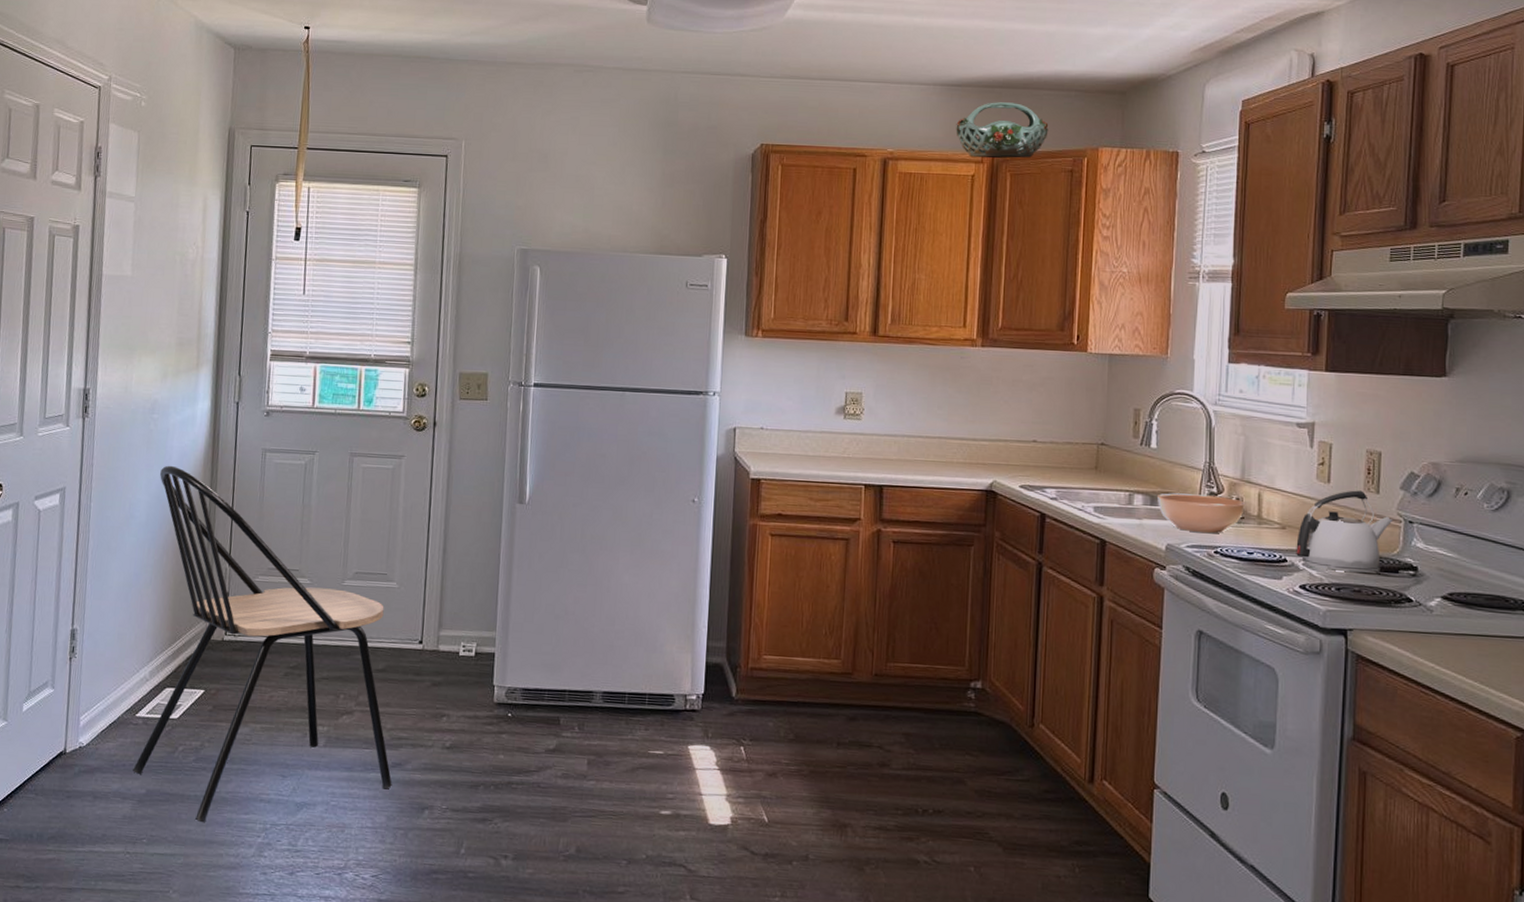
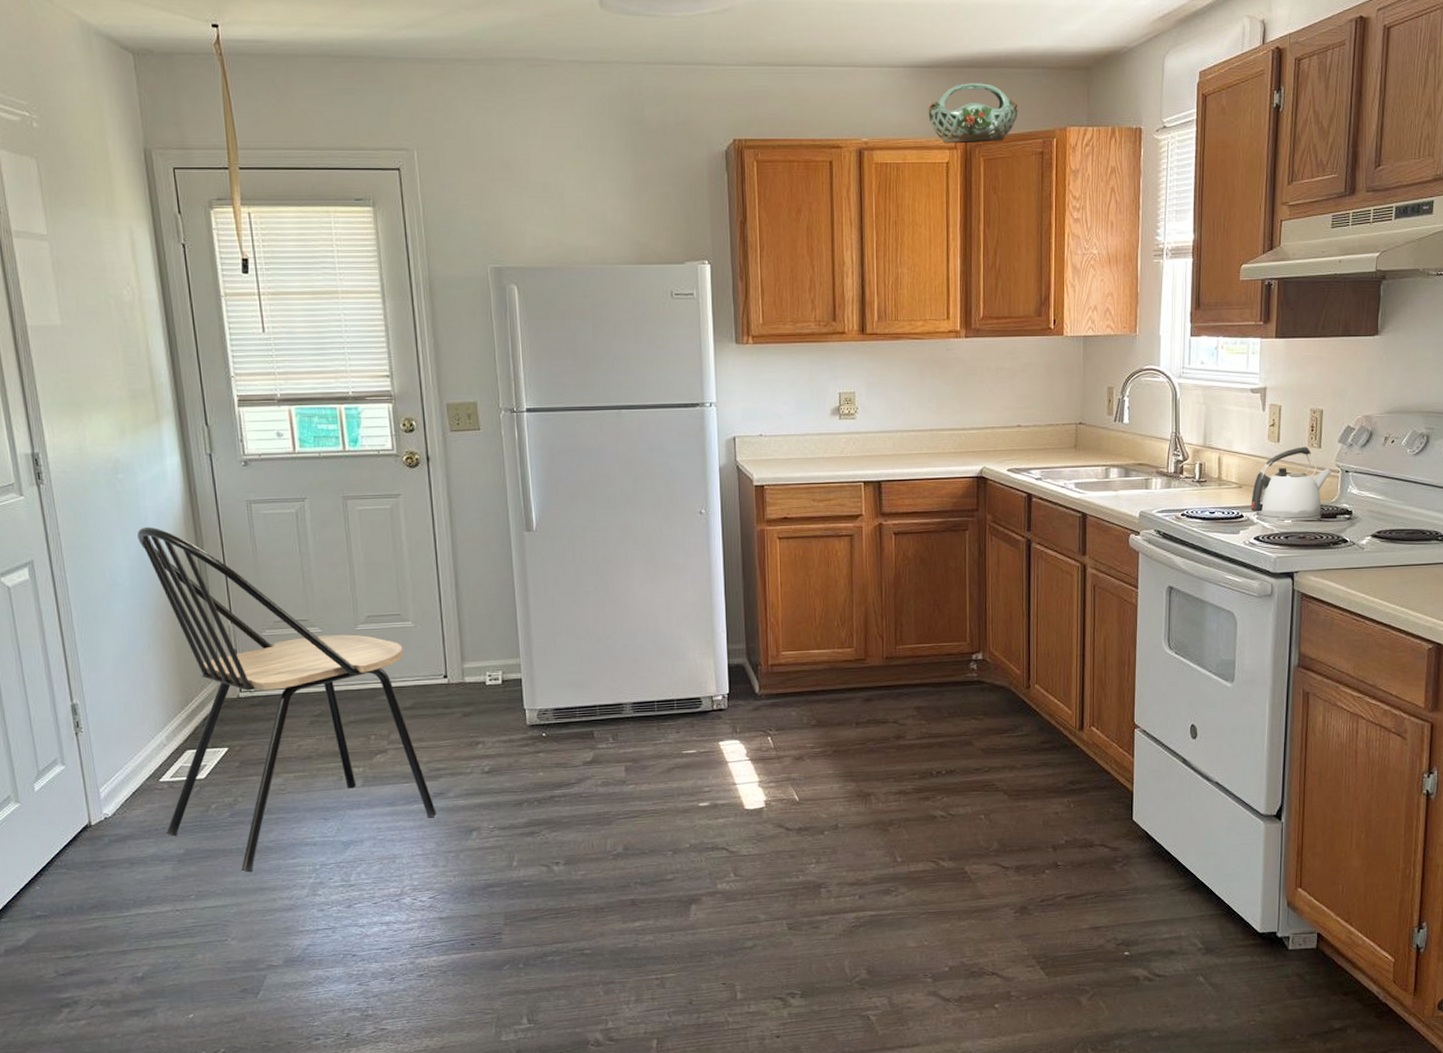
bowl: present [1156,493,1246,534] -> none [1130,463,1208,499]

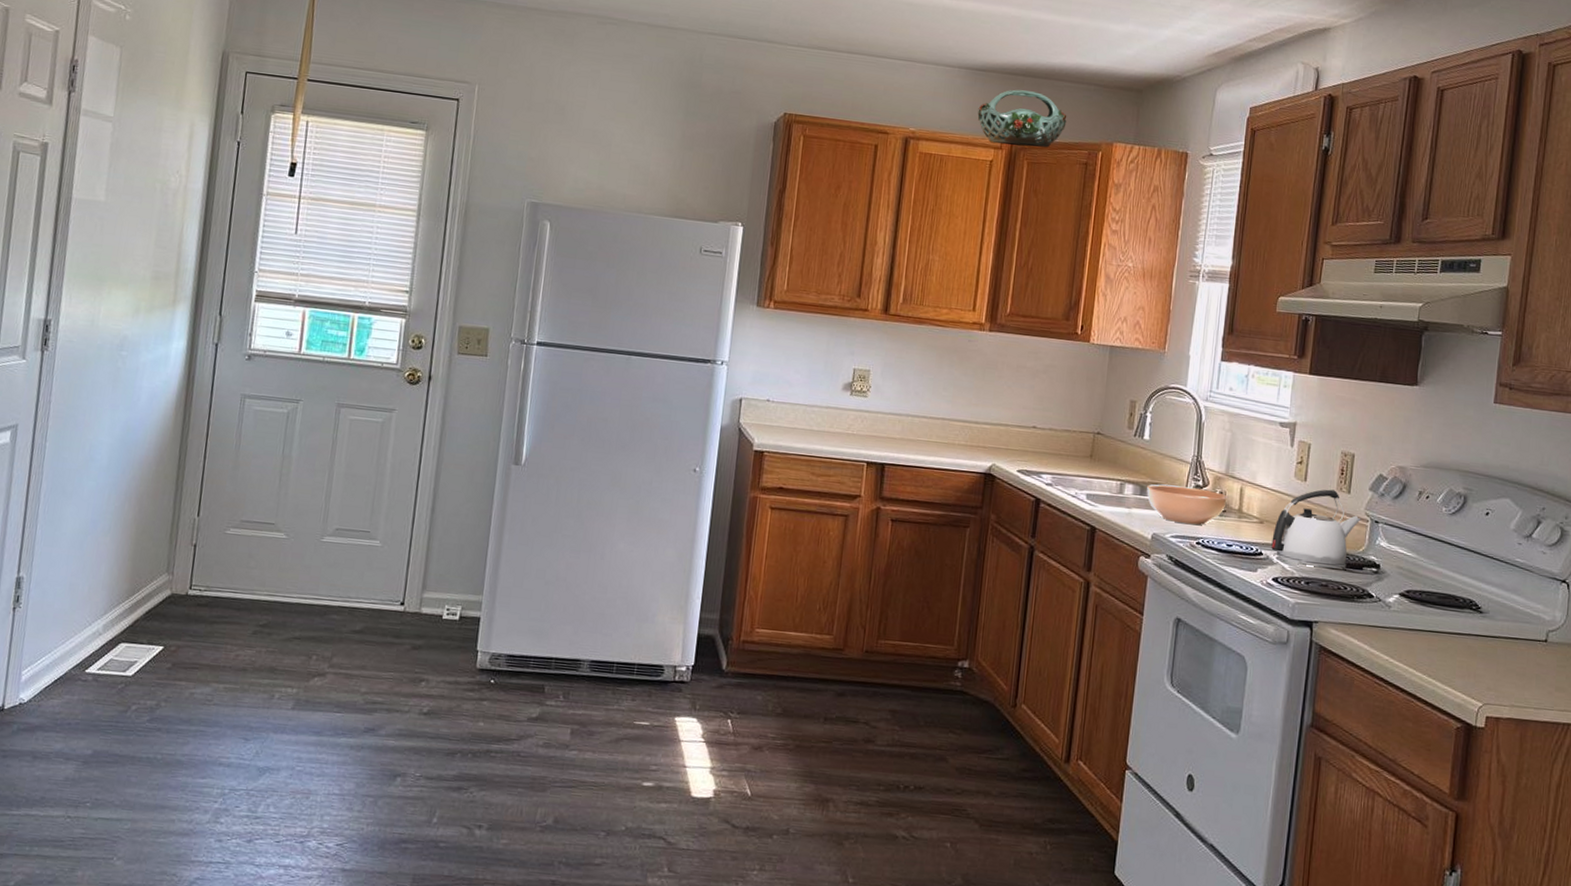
dining chair: present [137,526,437,873] -> none [79,406,365,787]
bowl: none [1130,463,1208,499] -> present [1146,484,1229,525]

